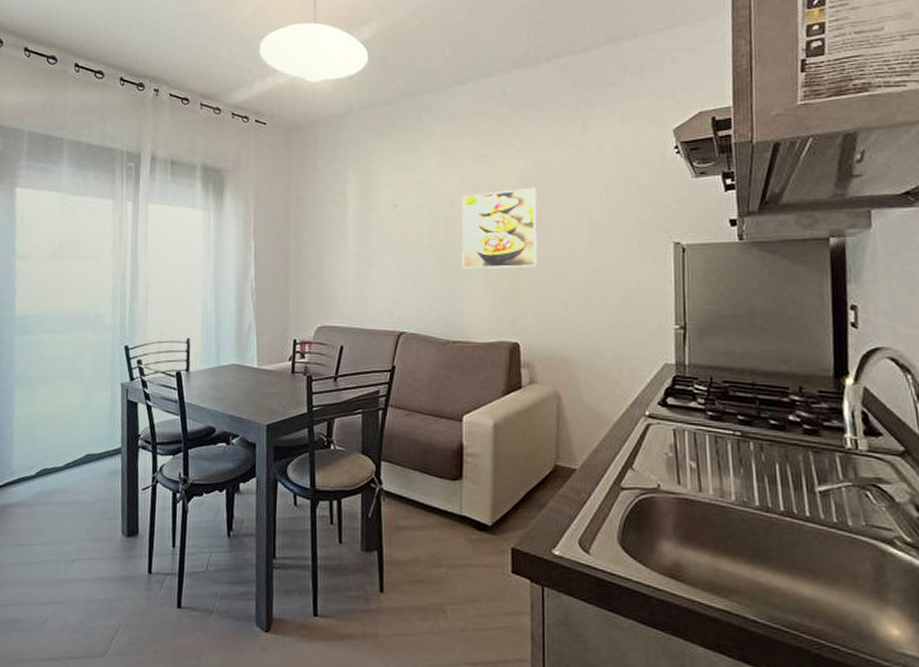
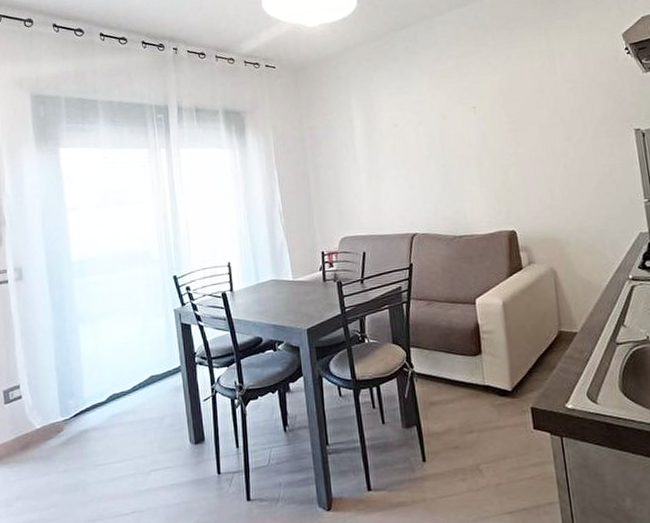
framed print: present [462,187,538,270] -> none [452,96,523,173]

